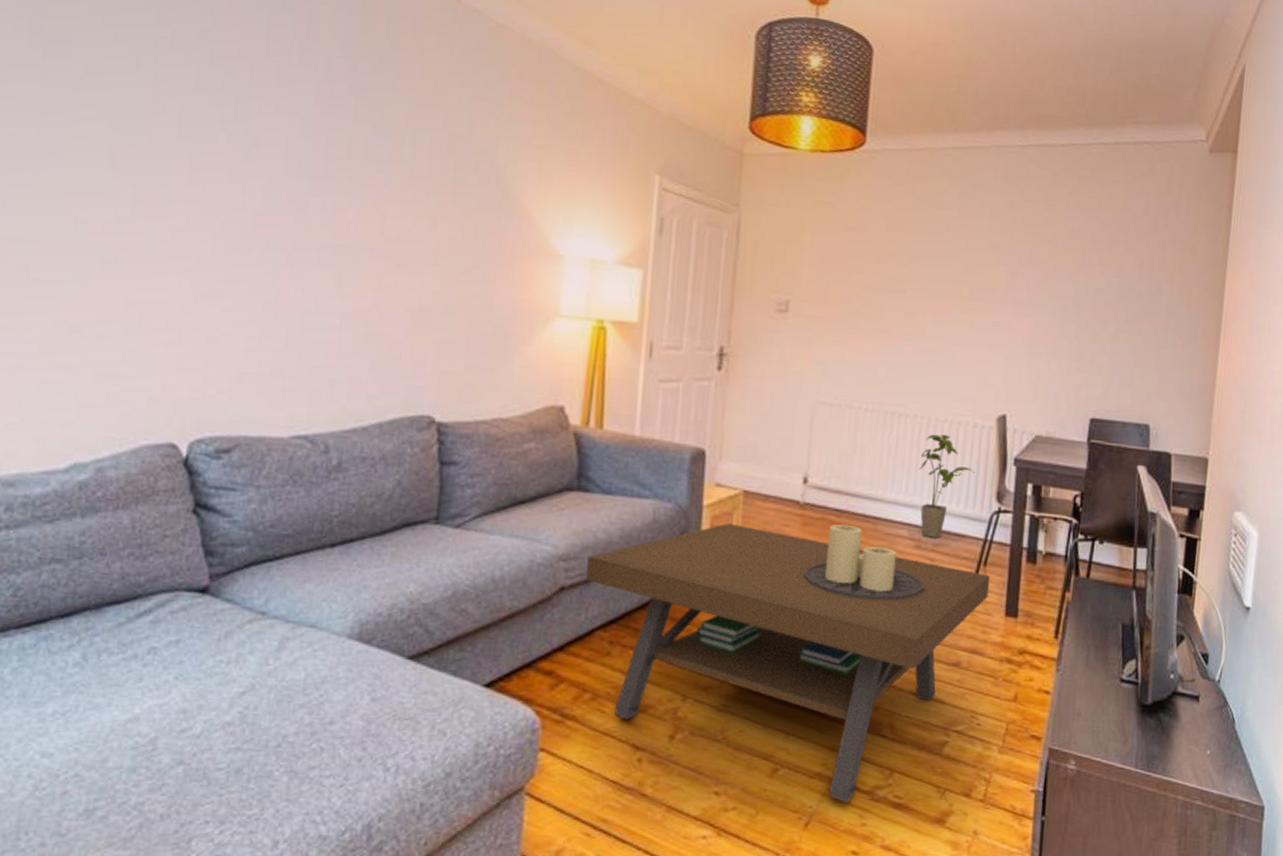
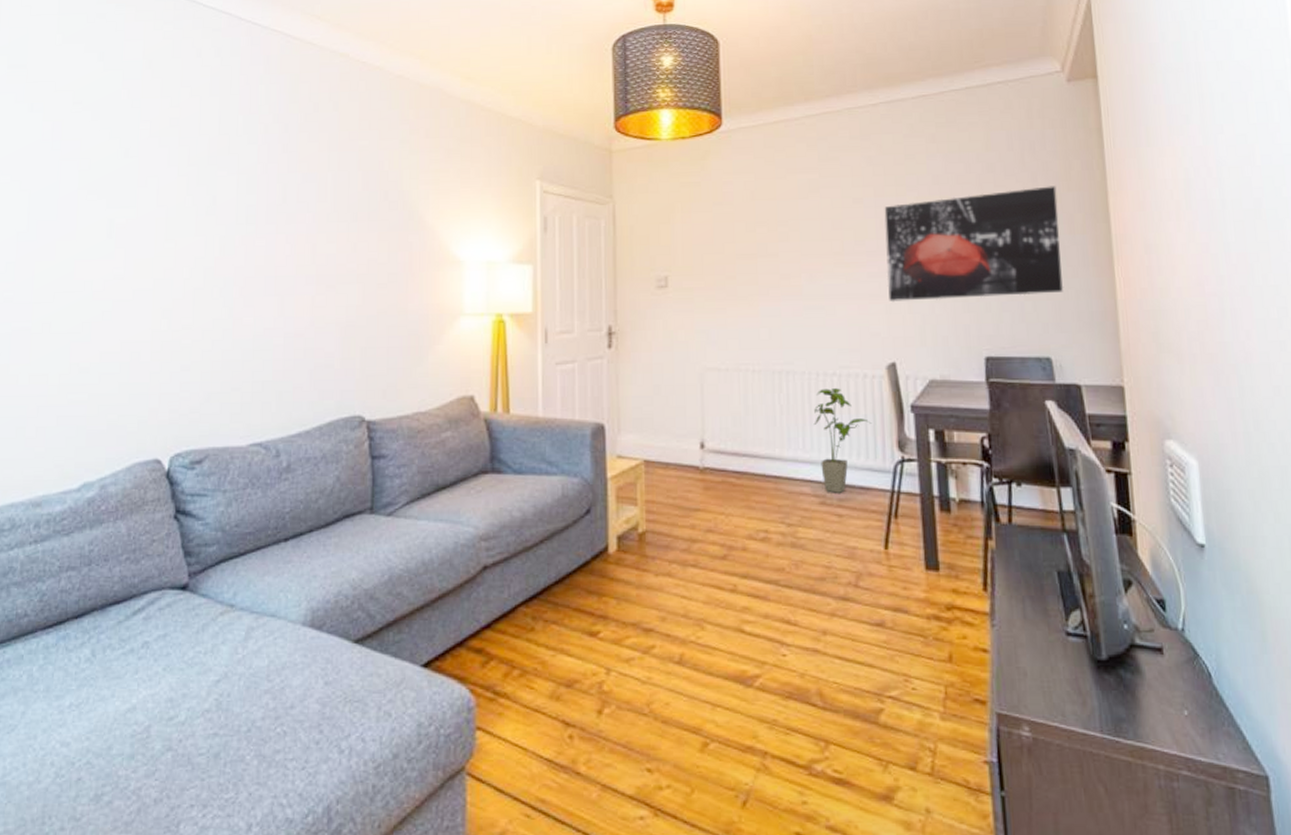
coffee table: present [585,523,990,804] -> none [505,486,904,780]
wall art: none [1009,254,1182,363] -> present [884,186,1064,303]

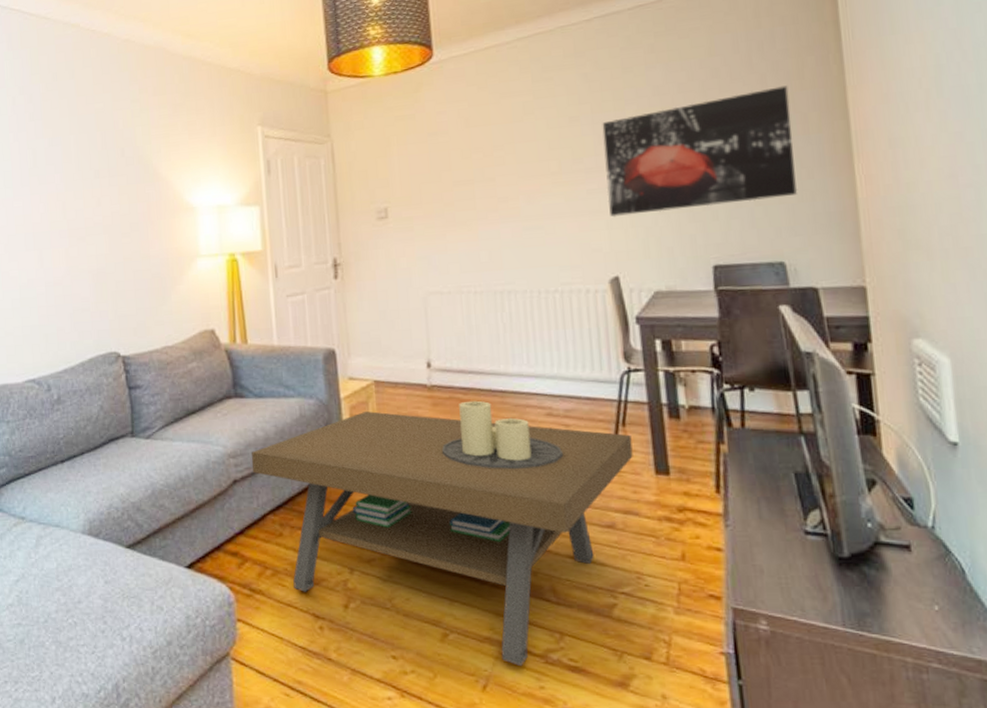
coffee table: none [505,486,904,780] -> present [251,400,633,667]
house plant: present [813,388,872,493] -> none [537,304,596,405]

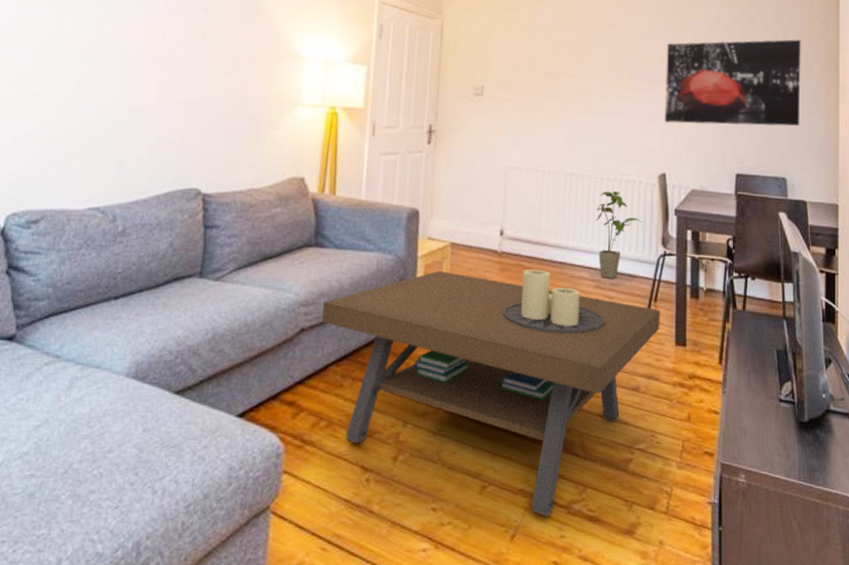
house plant: none [537,304,596,405] -> present [595,191,643,279]

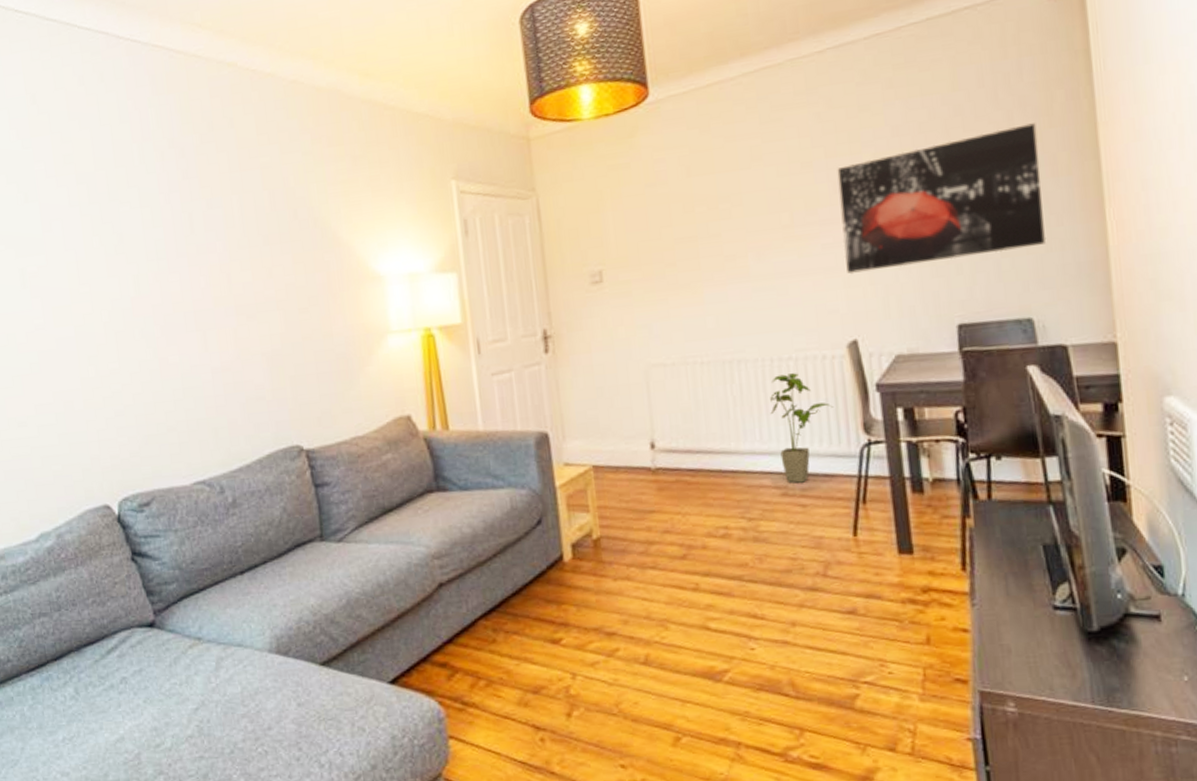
coffee table: present [321,269,660,517] -> none [458,483,875,768]

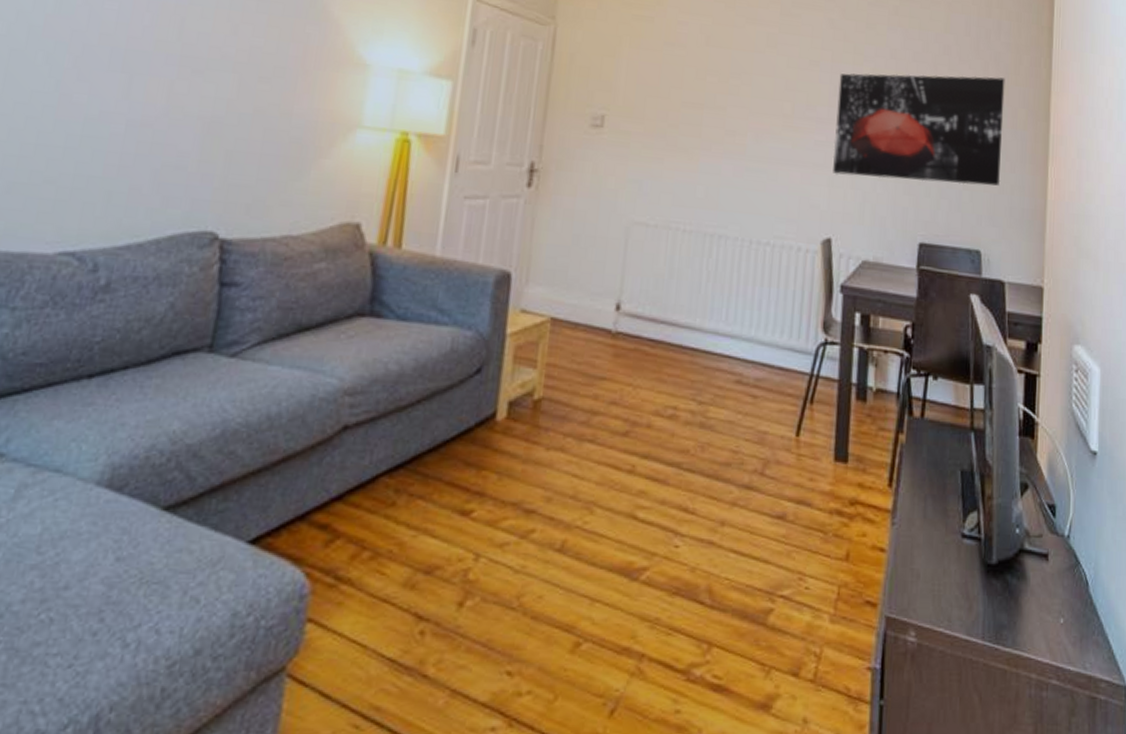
house plant: present [770,373,834,484] -> none [740,258,800,372]

